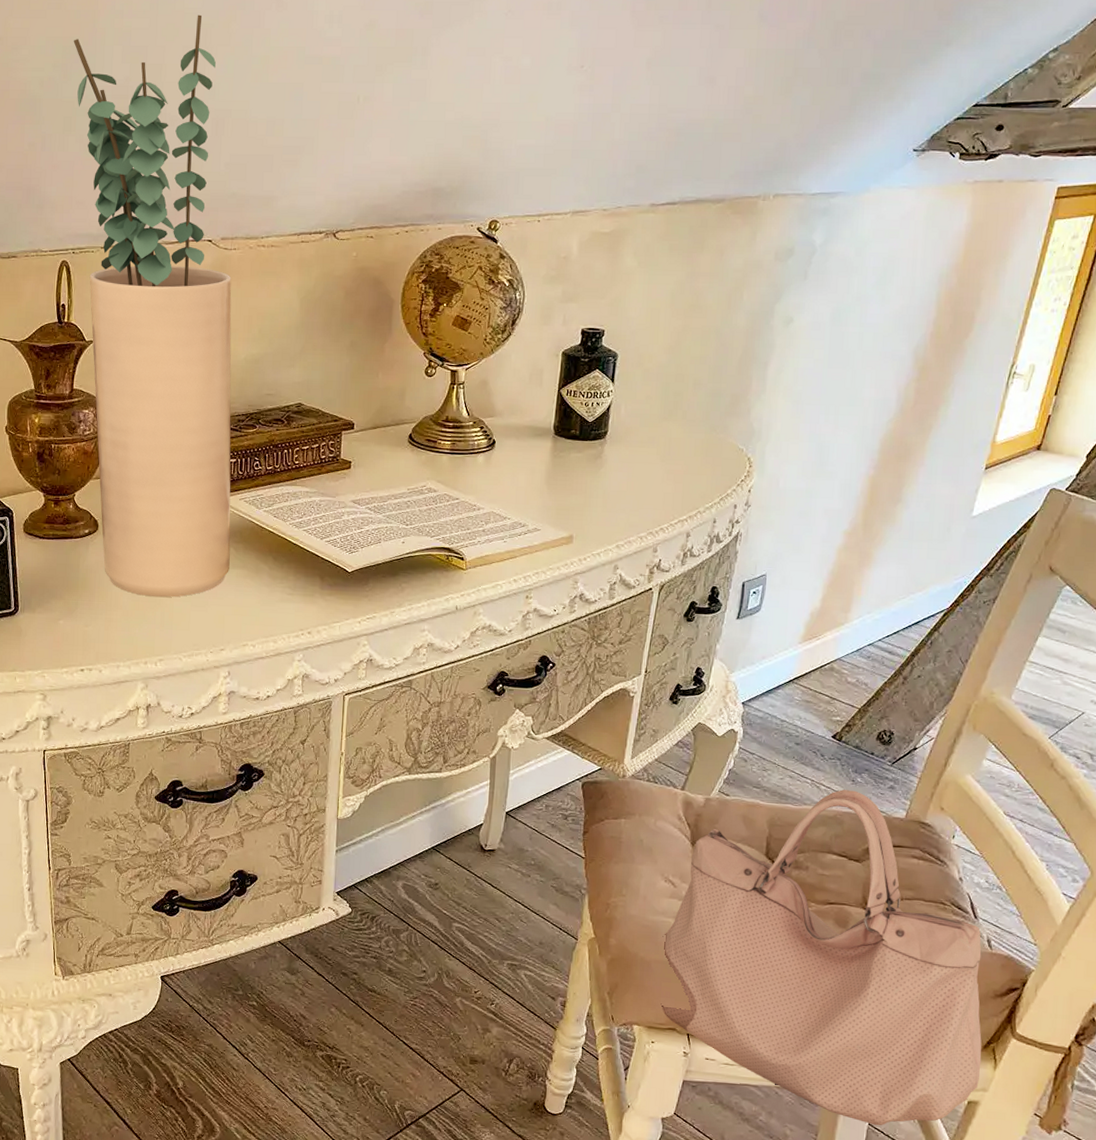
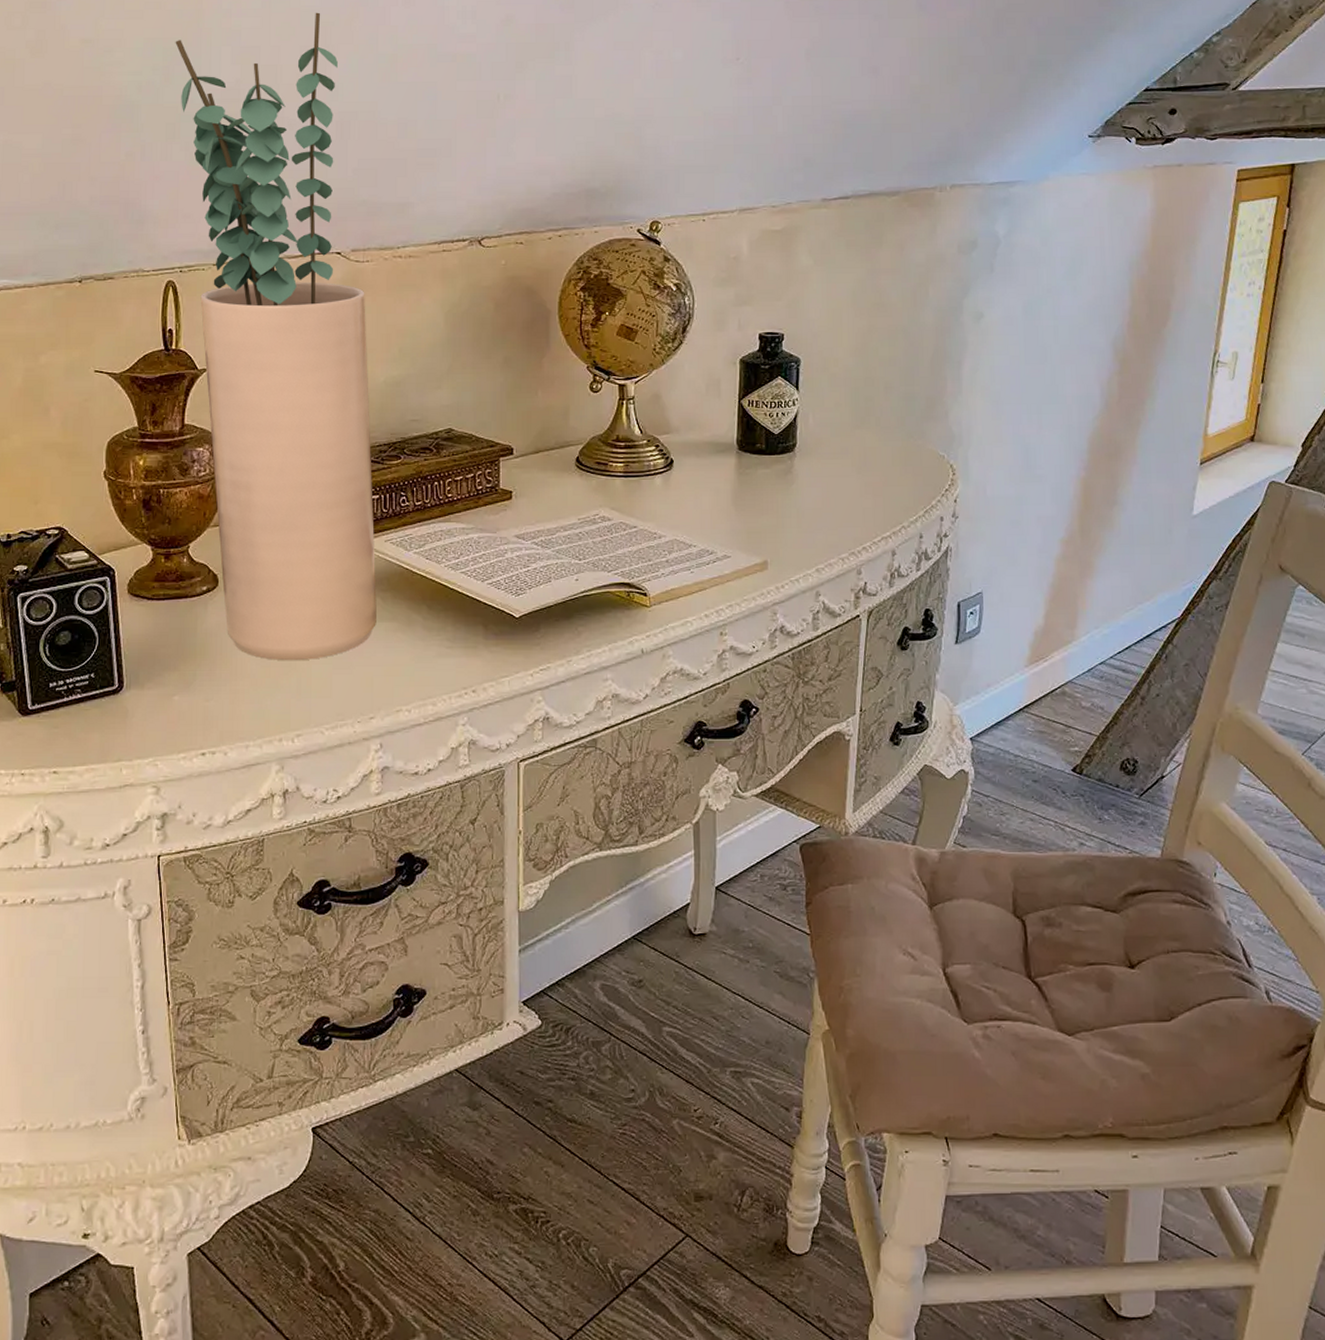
handbag: present [661,789,982,1126] -> none [906,830,1277,1228]

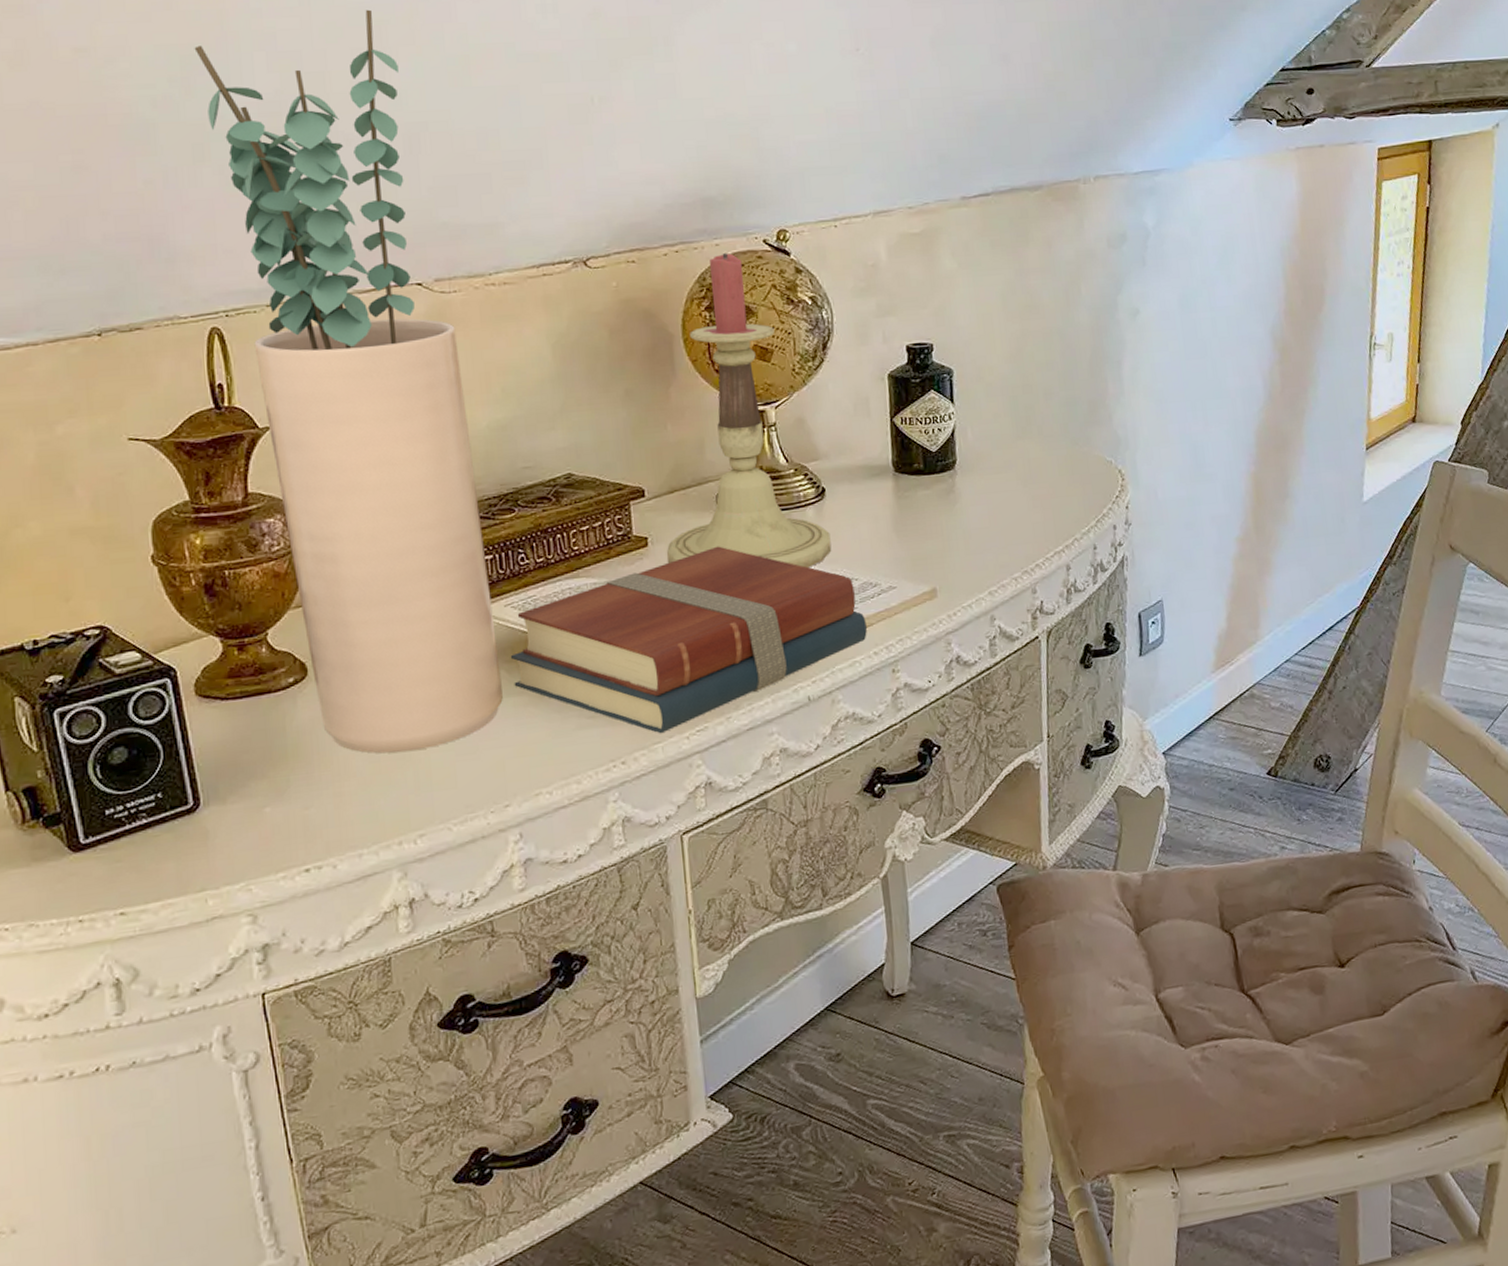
books: none [386,504,700,669] -> present [510,546,867,734]
candlestick: none [528,240,675,531] -> present [667,253,832,568]

